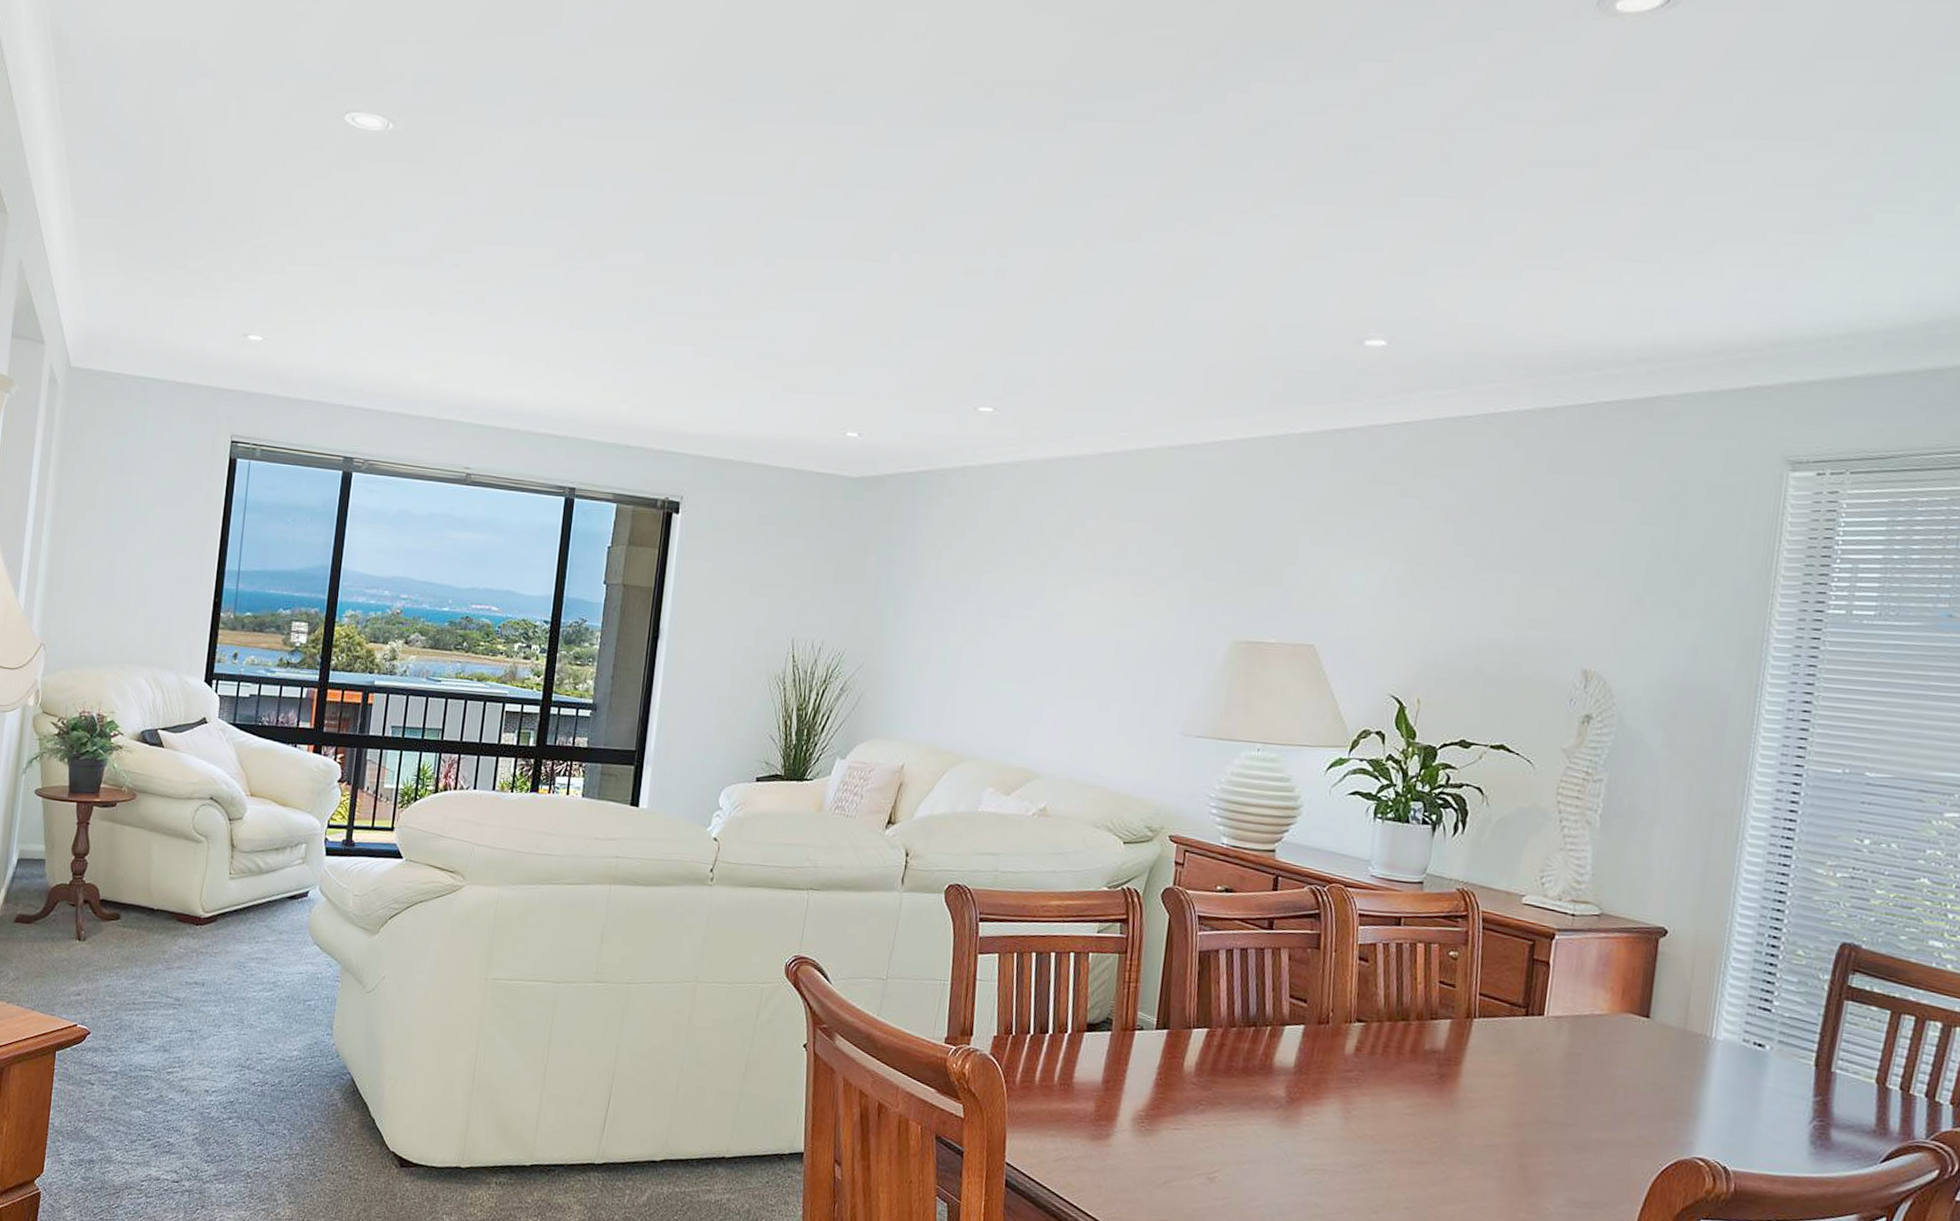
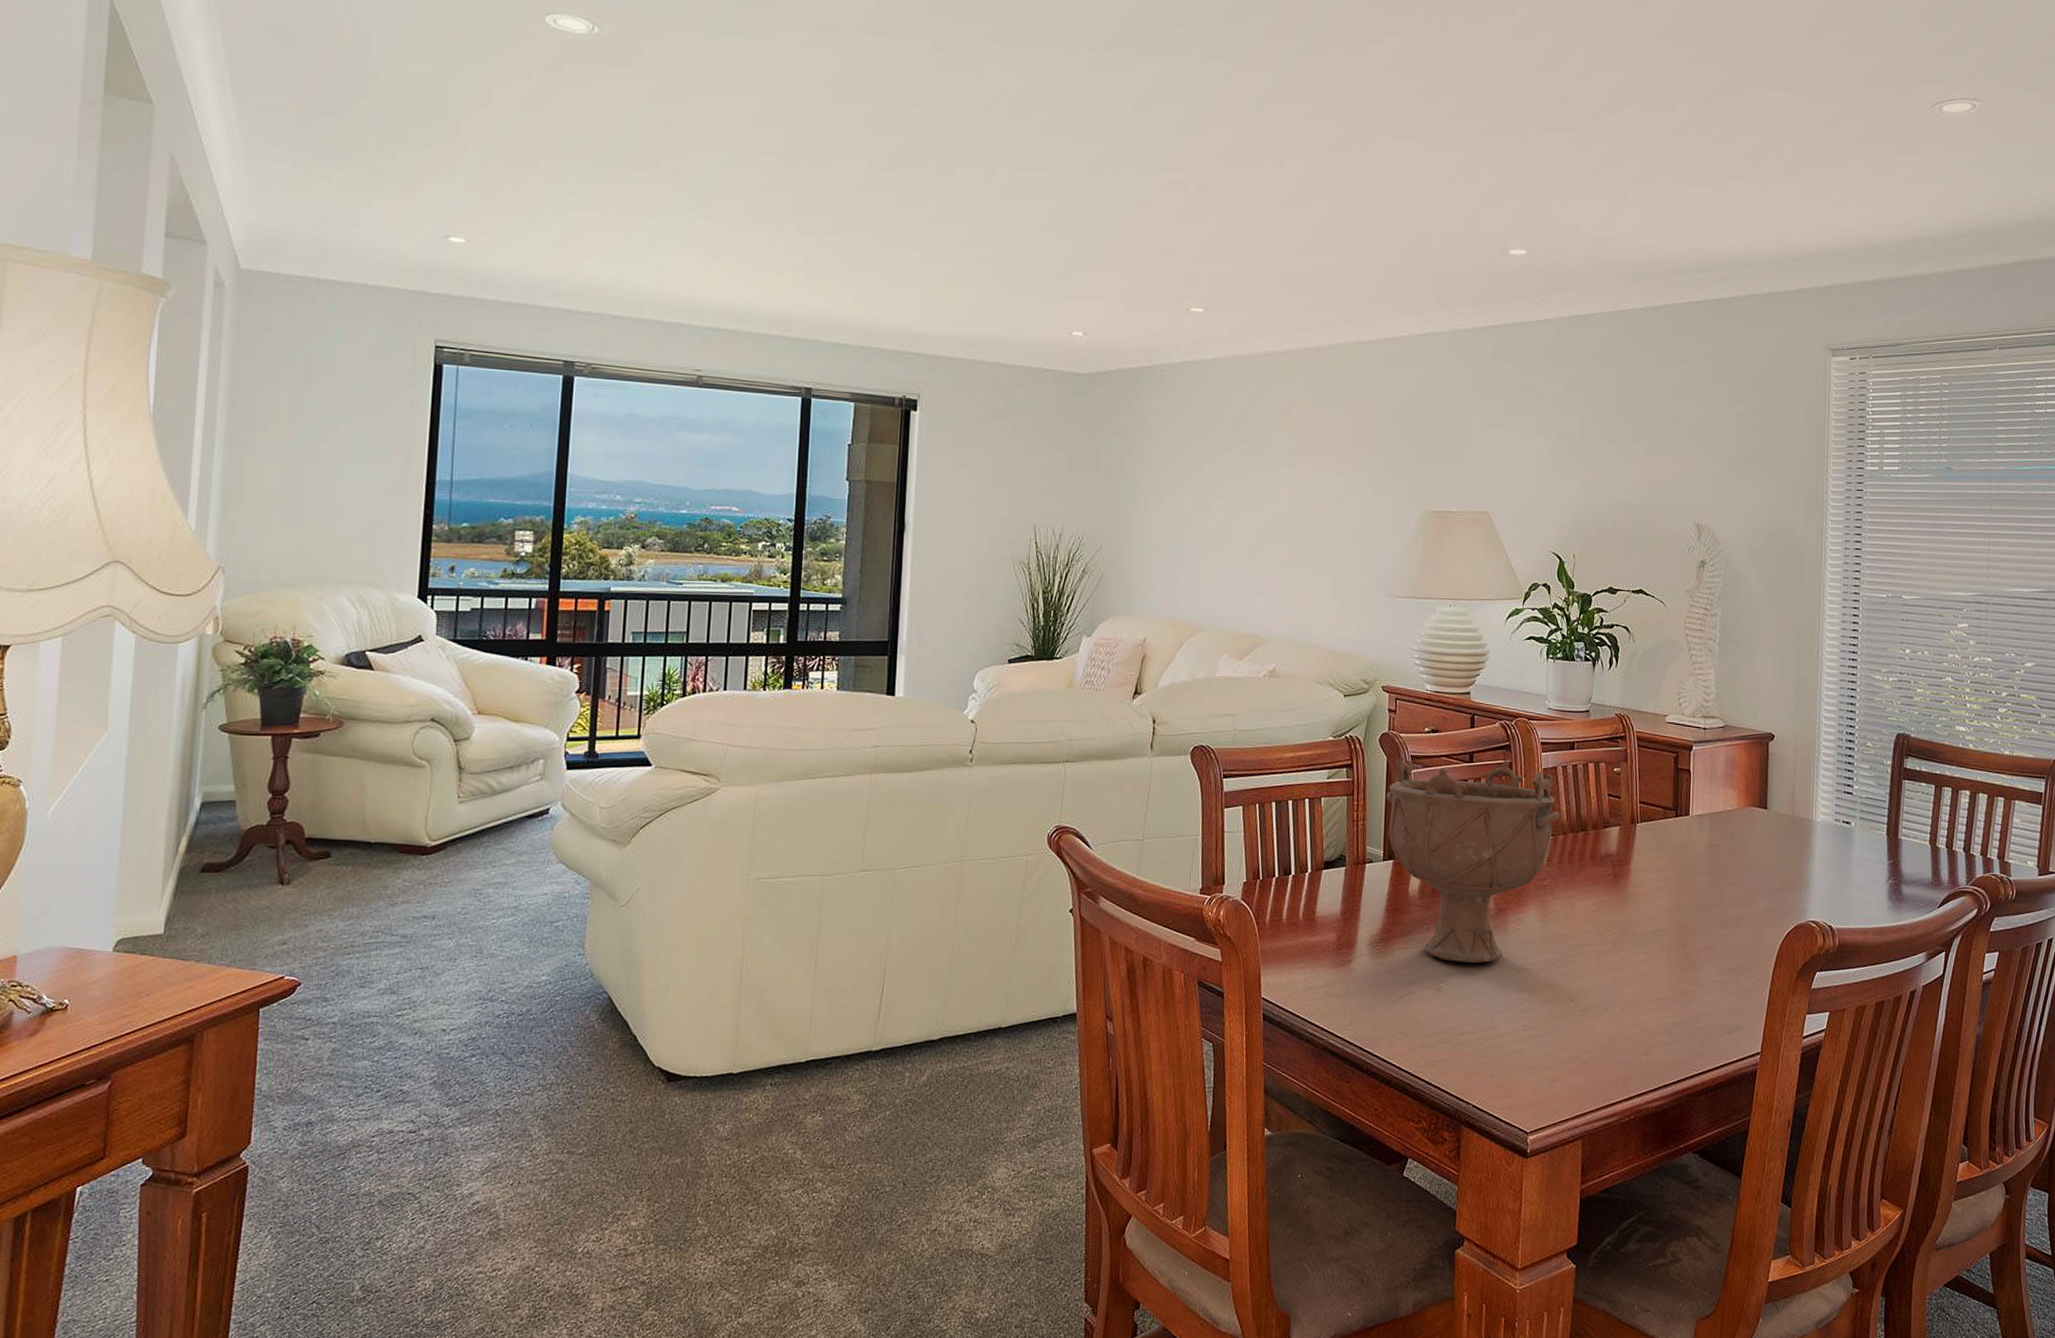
decorative bowl: none [1163,916,1376,1157] -> present [1386,757,1560,964]

